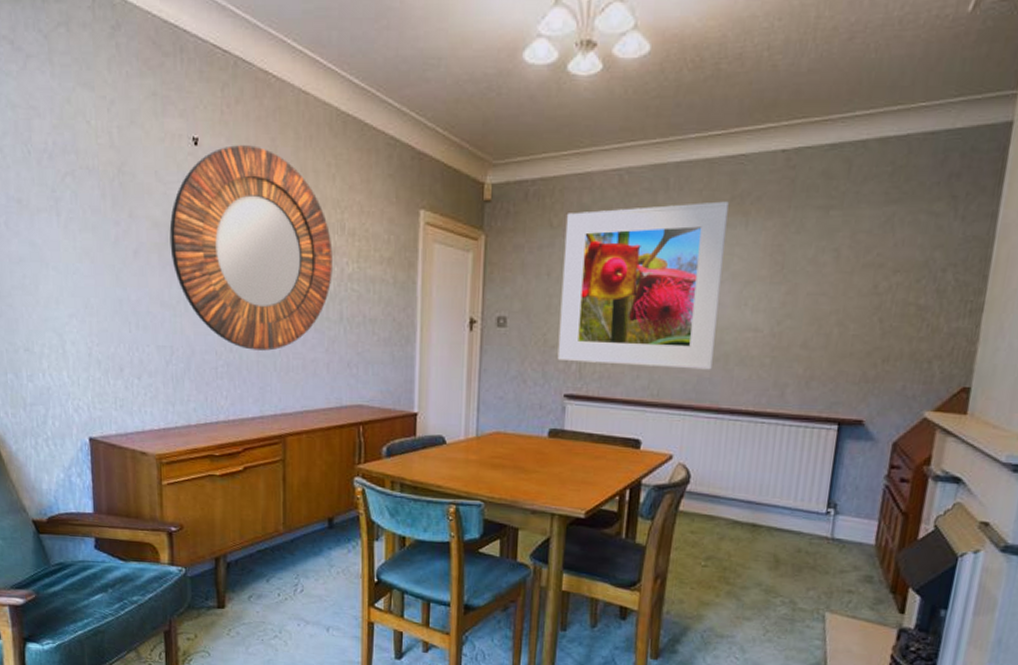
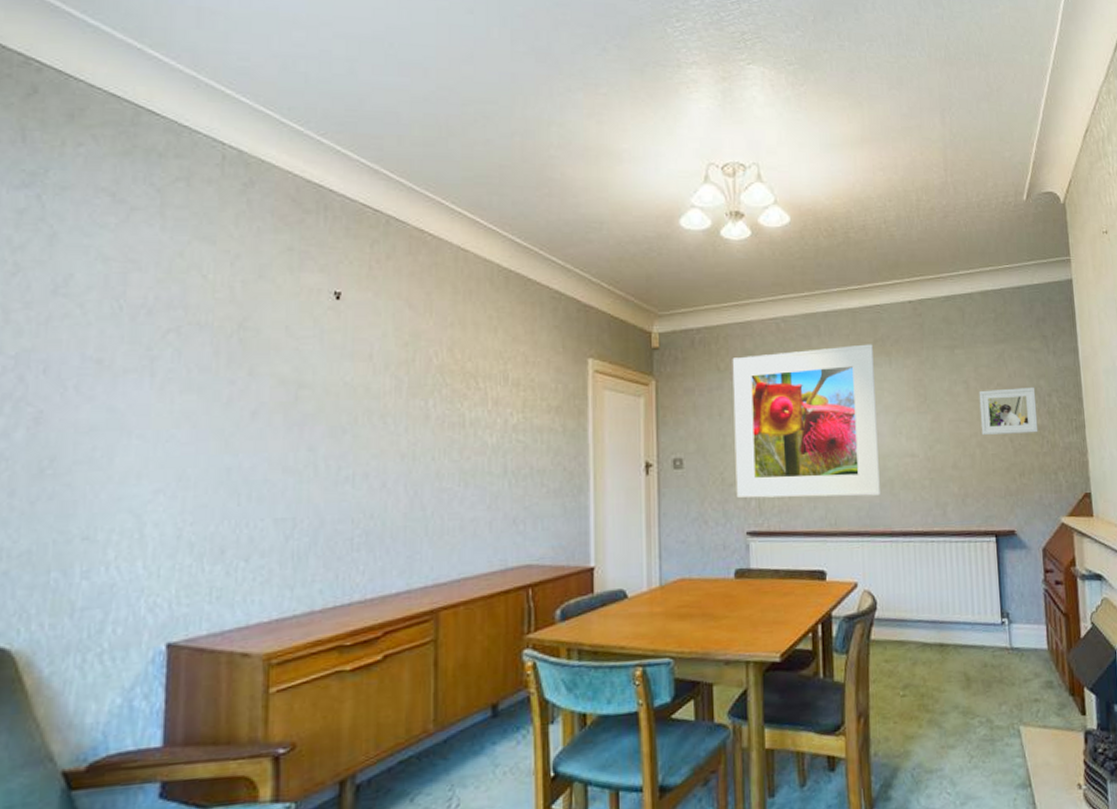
home mirror: present [169,145,333,351] -> none [299,299,495,514]
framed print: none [844,259,927,314] -> present [979,386,1038,435]

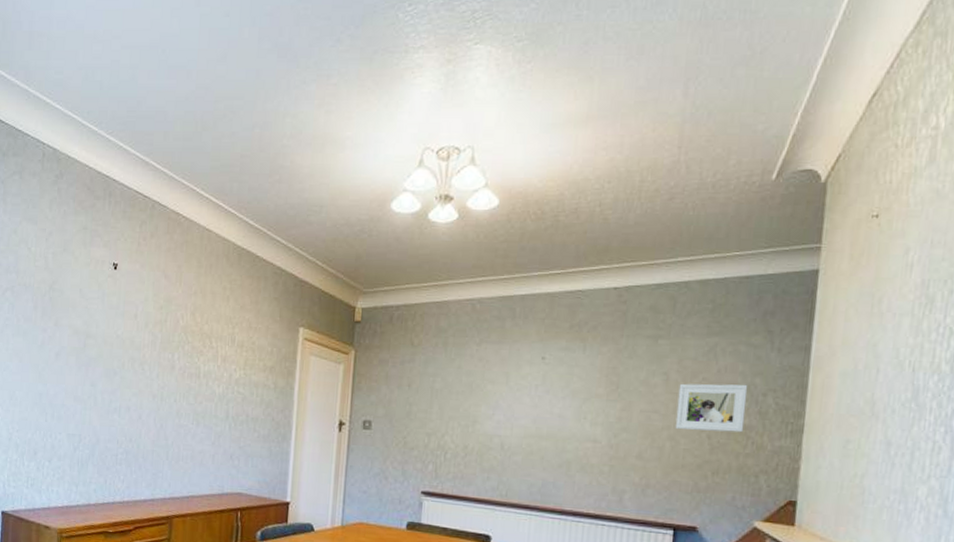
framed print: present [732,344,880,499] -> none [416,329,568,475]

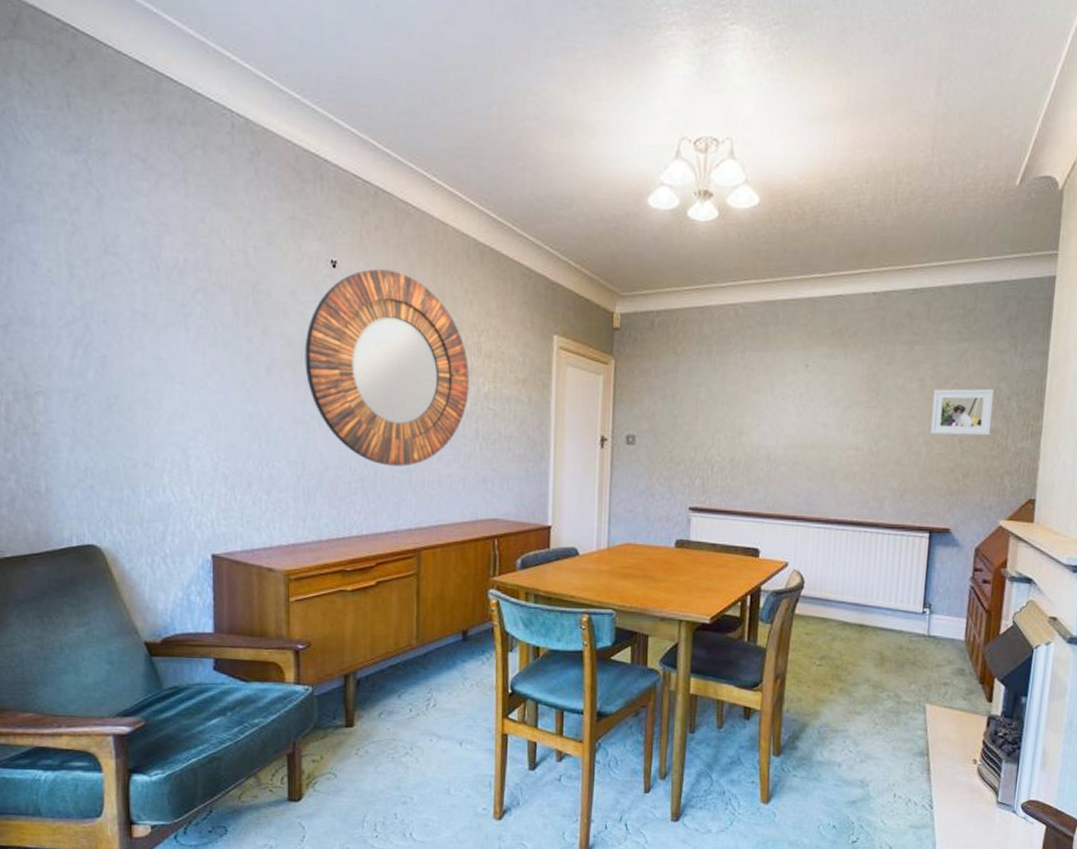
home mirror: none [86,270,224,442] -> present [305,269,469,466]

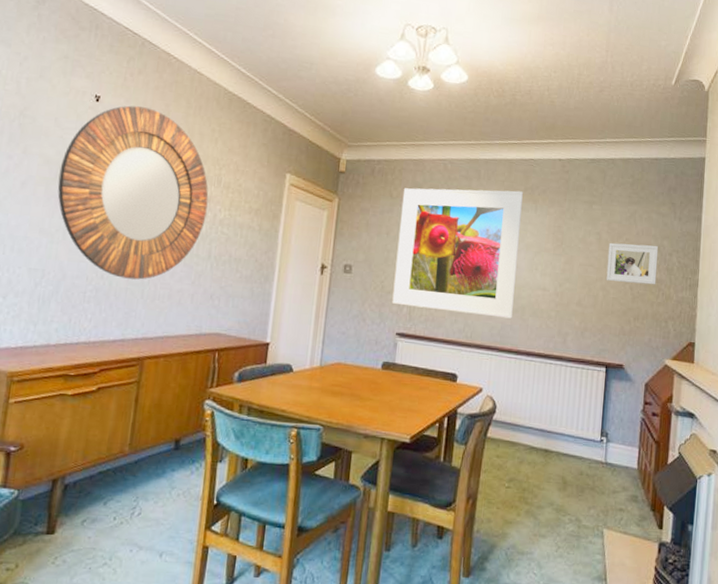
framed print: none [682,335,830,484] -> present [392,188,523,319]

